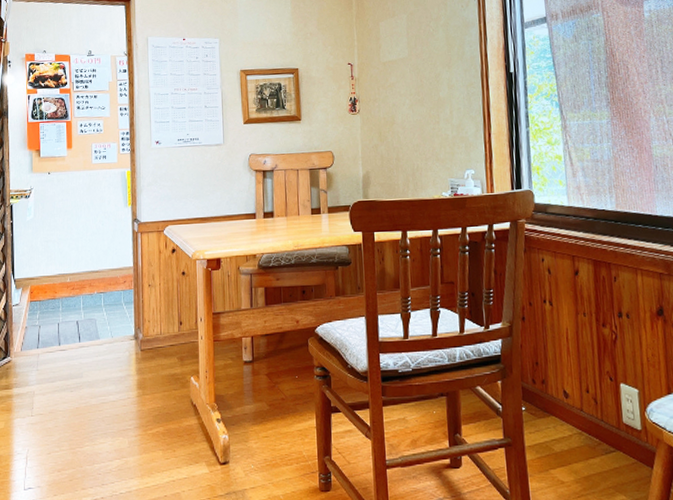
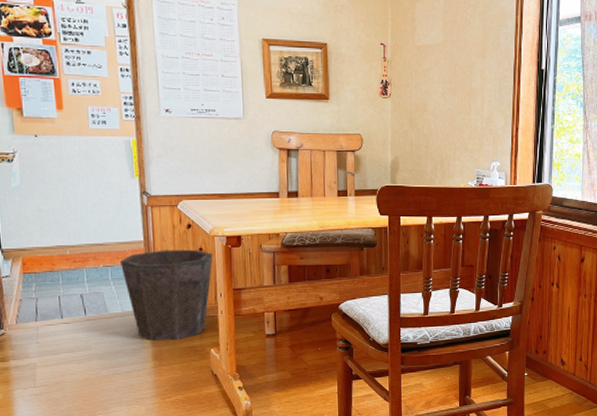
waste bin: none [112,273,195,369] -> present [120,249,213,341]

